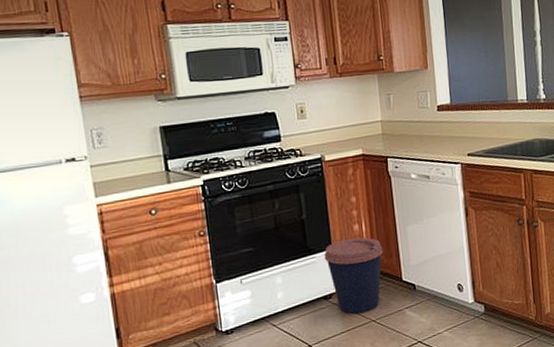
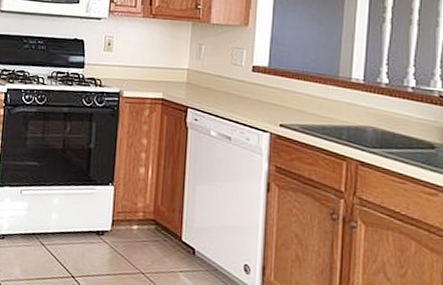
coffee cup: present [324,237,384,314] -> none [103,179,167,262]

